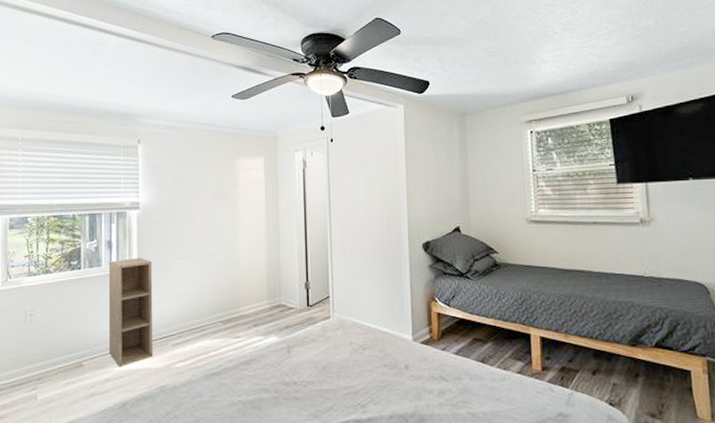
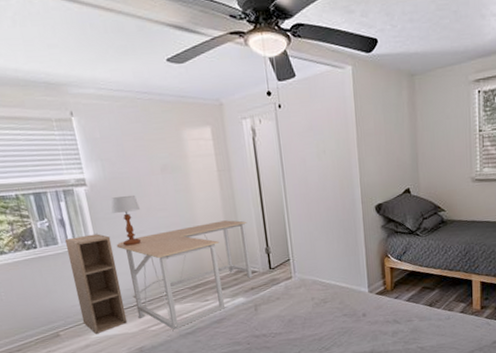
desk: none [156,250,289,371] -> present [116,220,252,332]
table lamp: none [157,220,186,272] -> present [111,195,142,246]

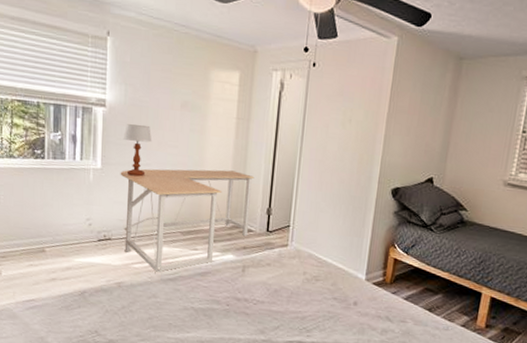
shelving unit: present [65,234,128,335] -> none [70,155,117,259]

